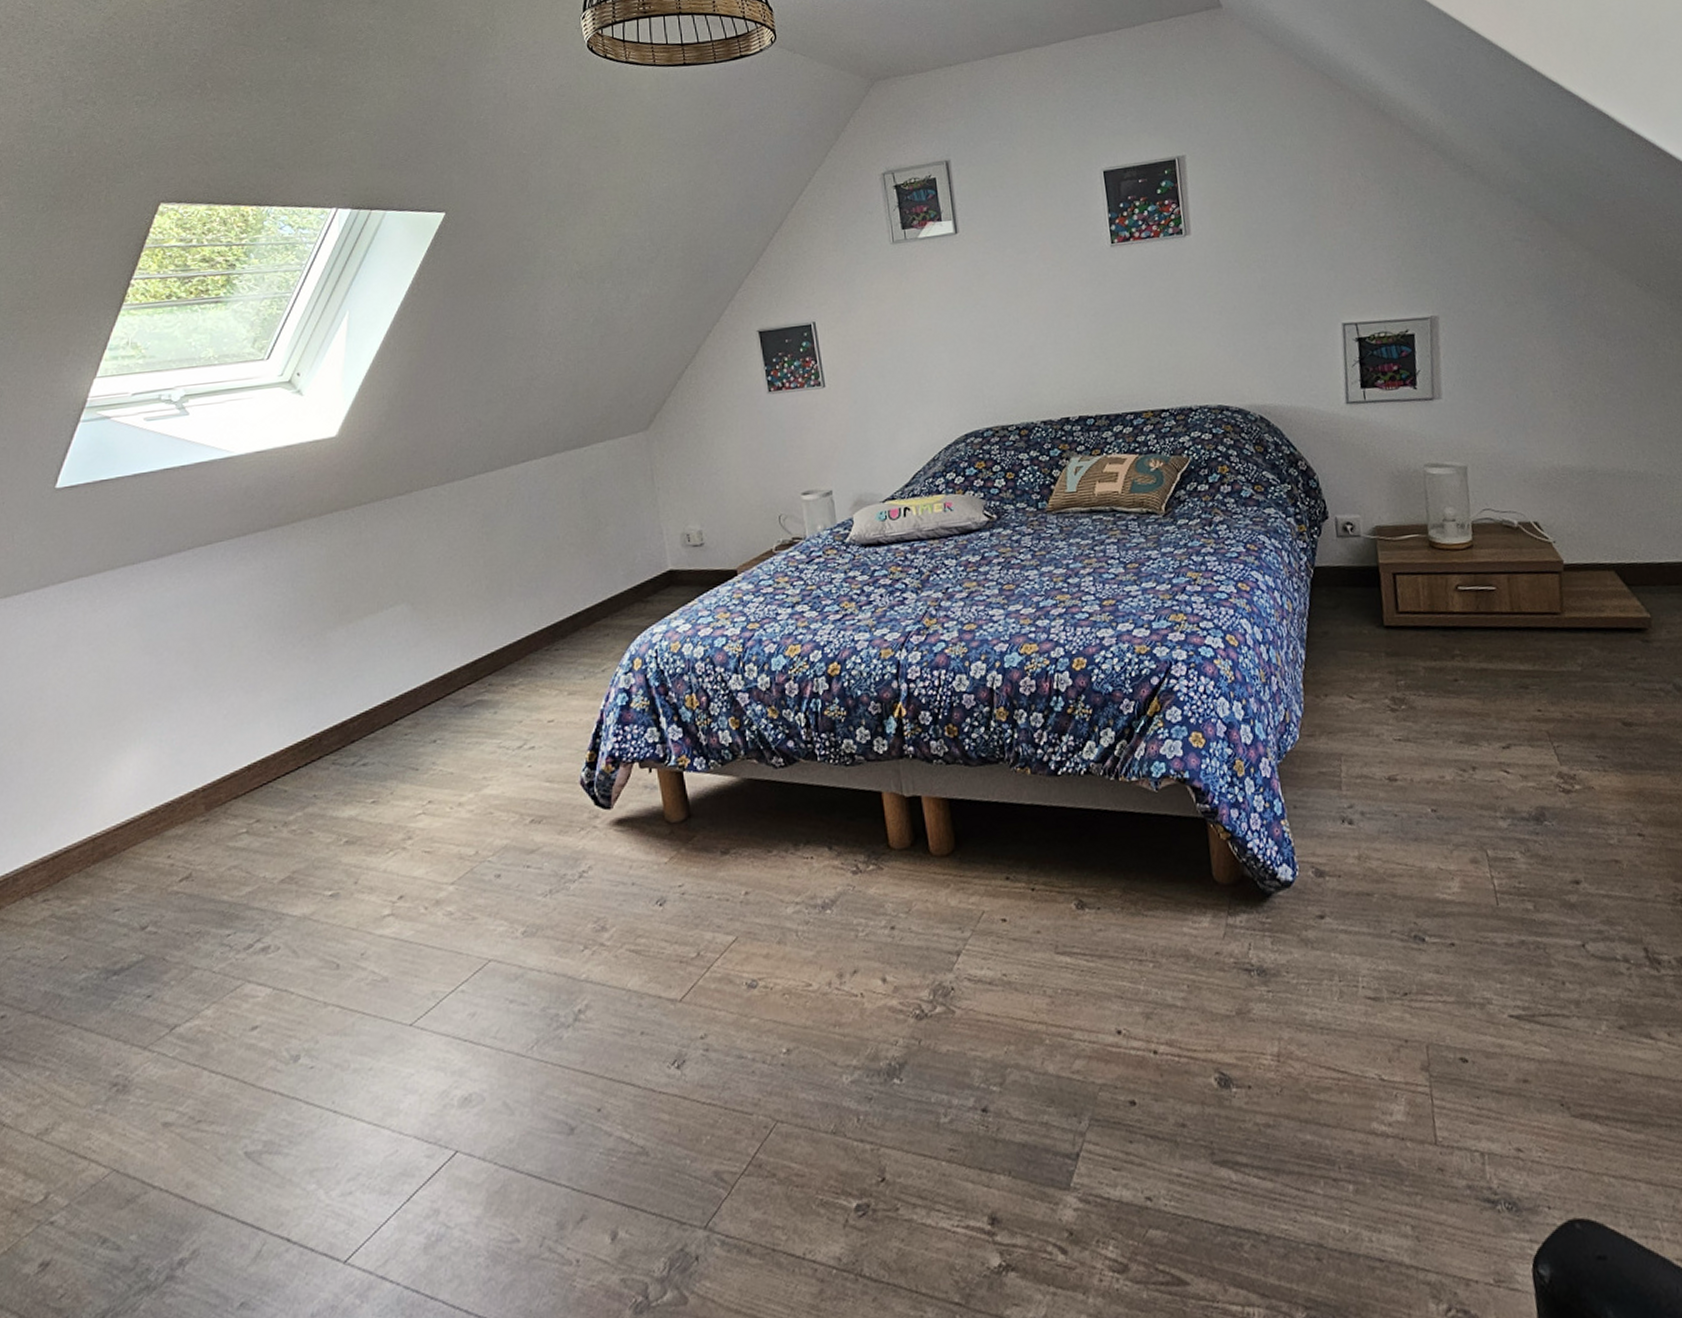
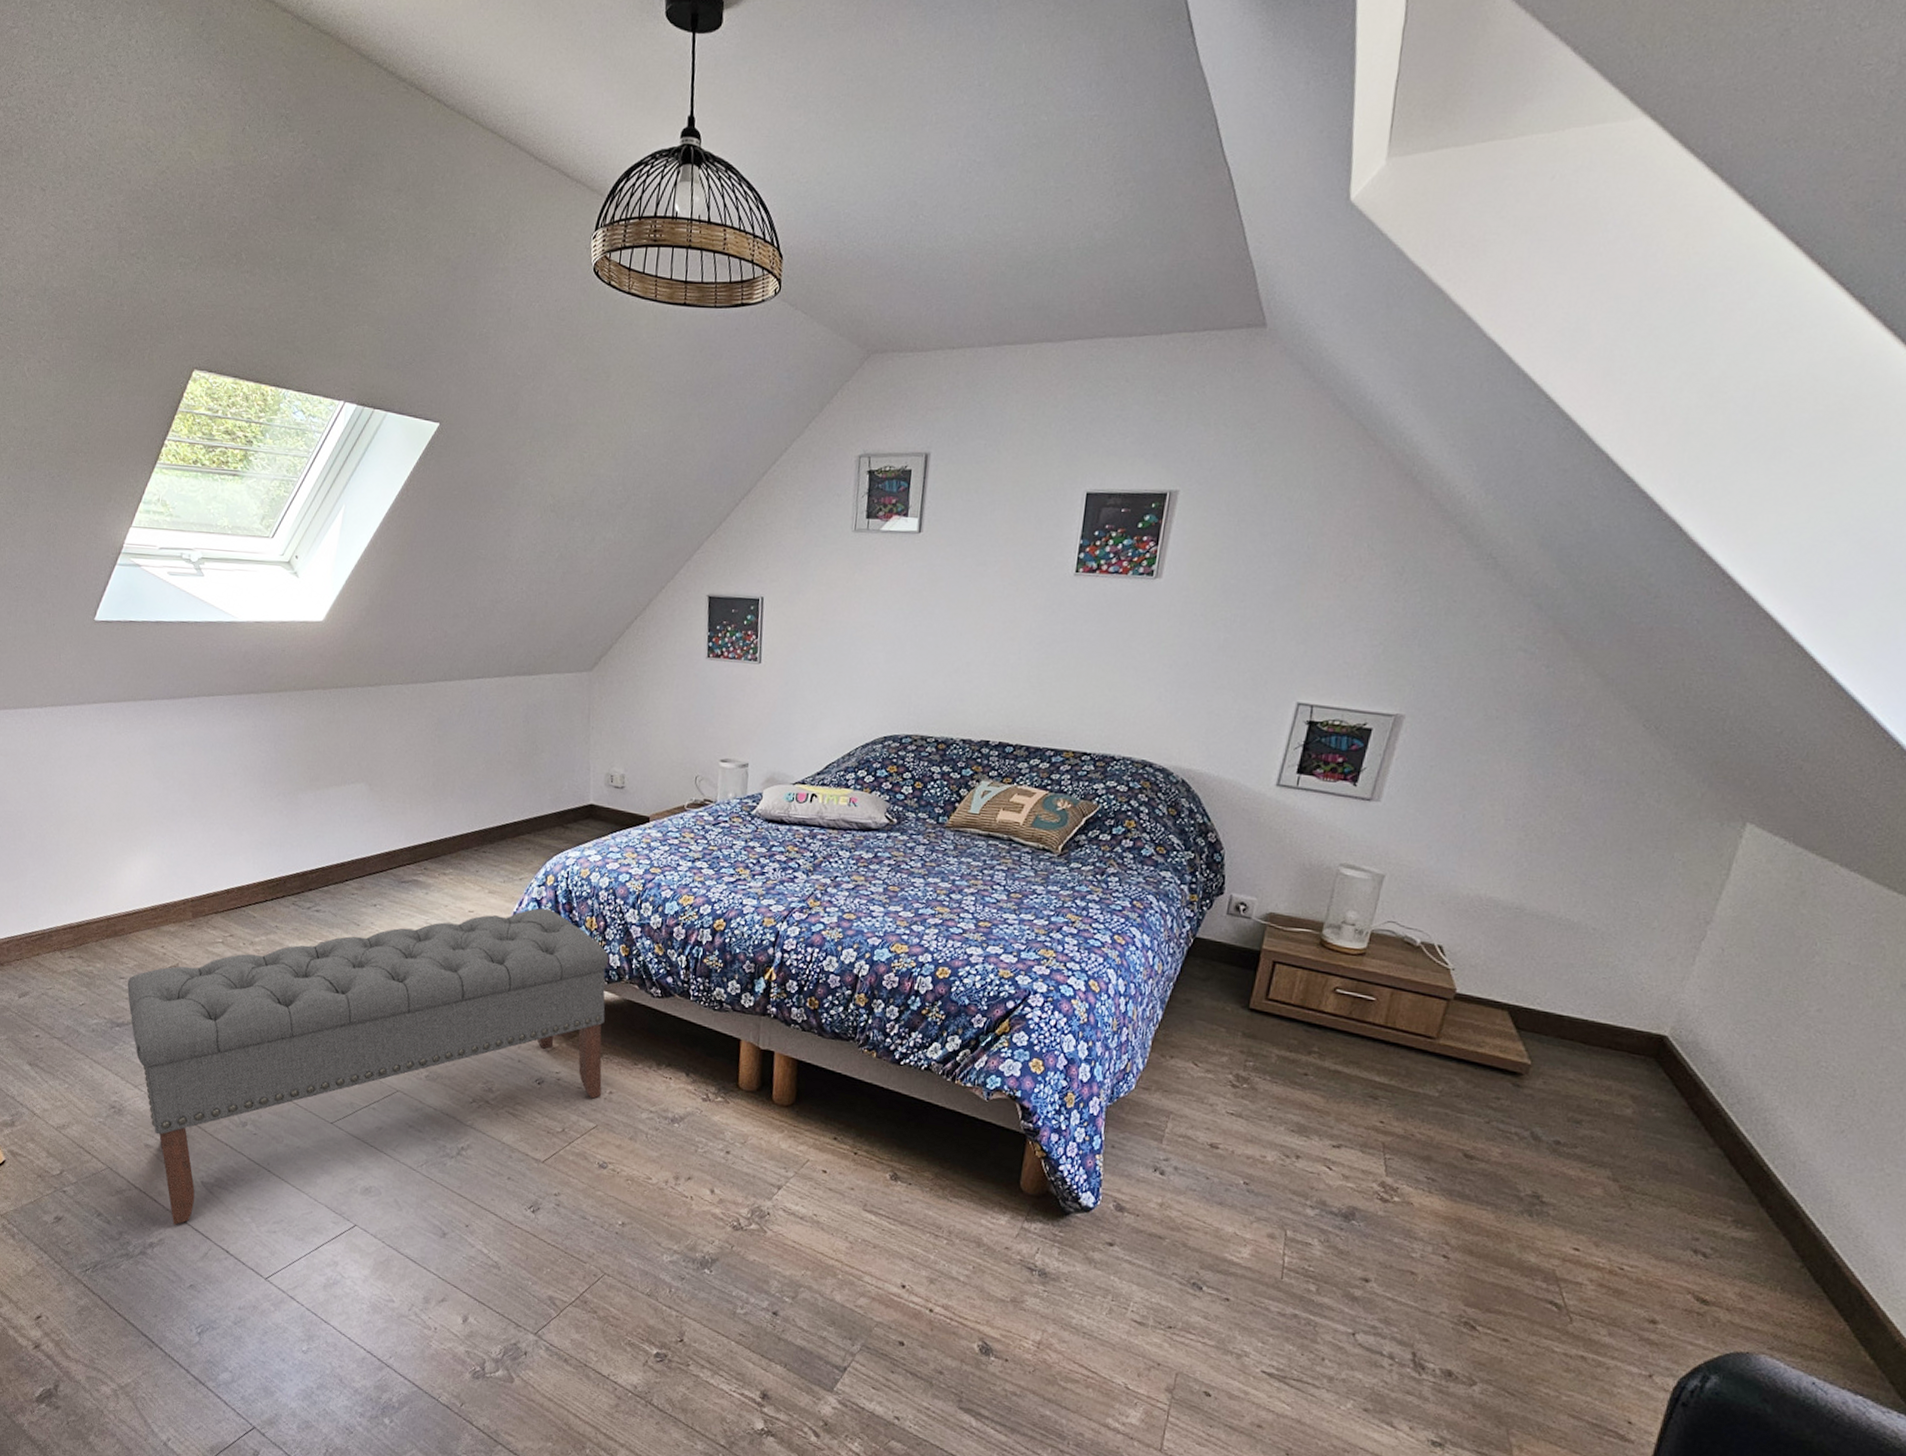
bench: none [124,696,737,1224] -> present [127,908,609,1225]

